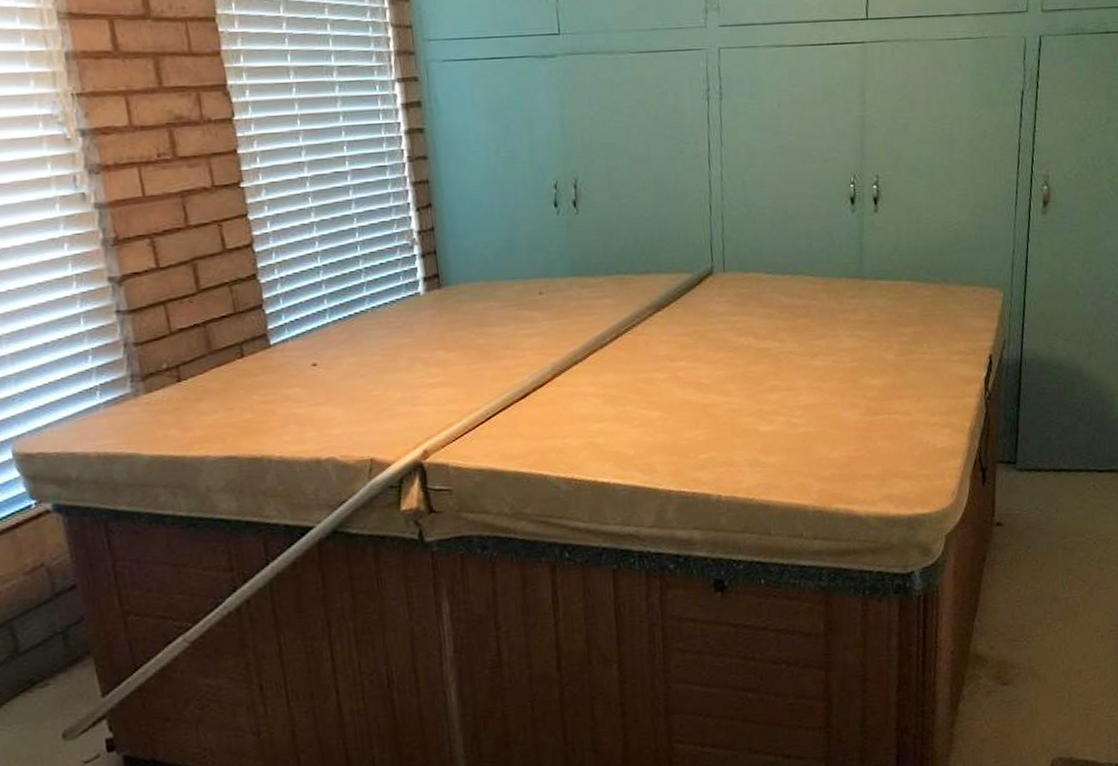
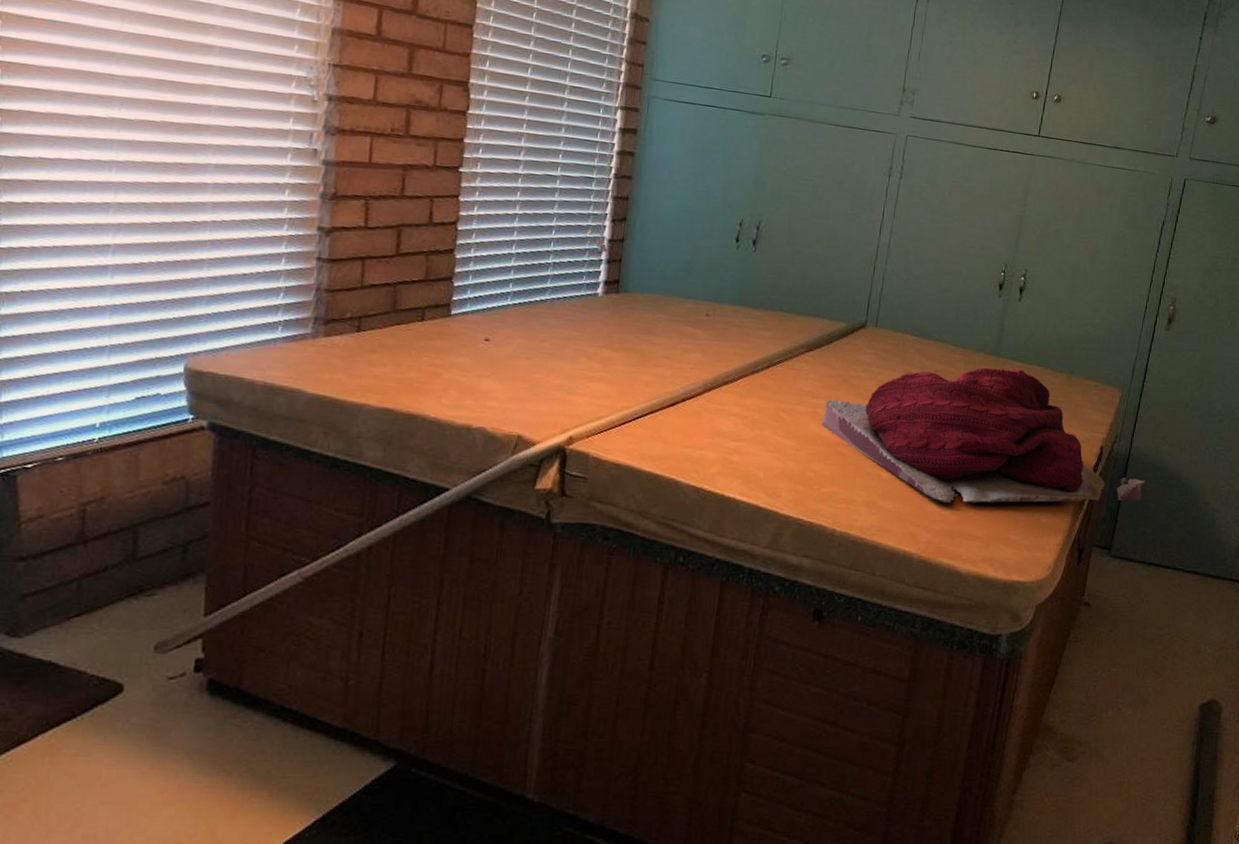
towel: none [684,288,1042,447] -> present [821,367,1145,503]

